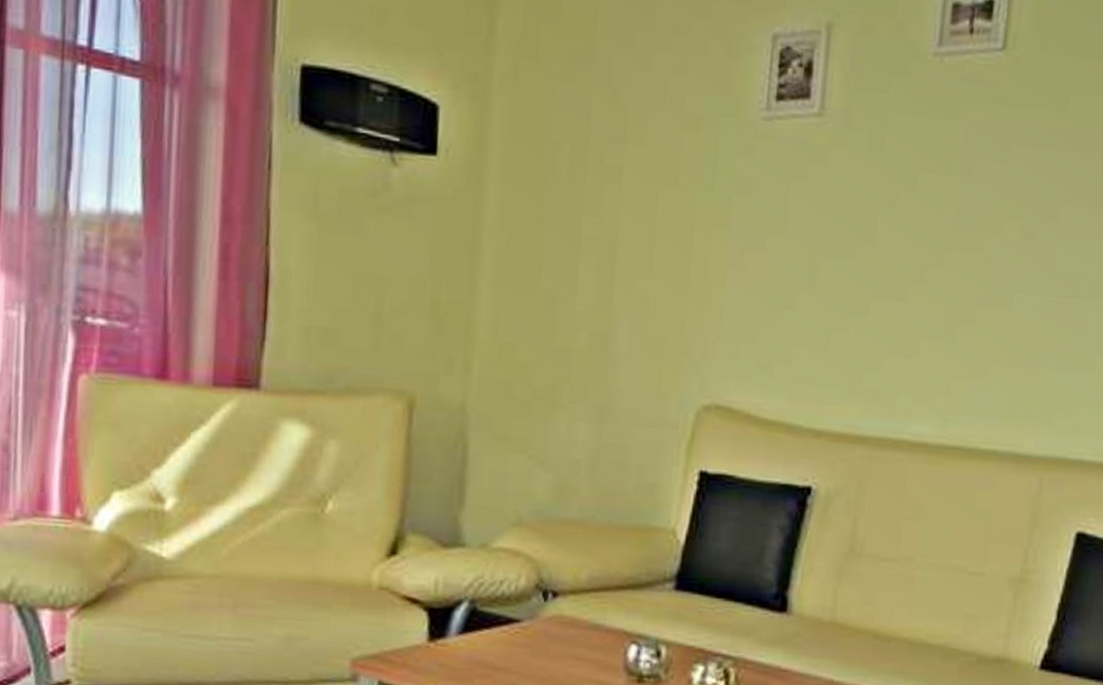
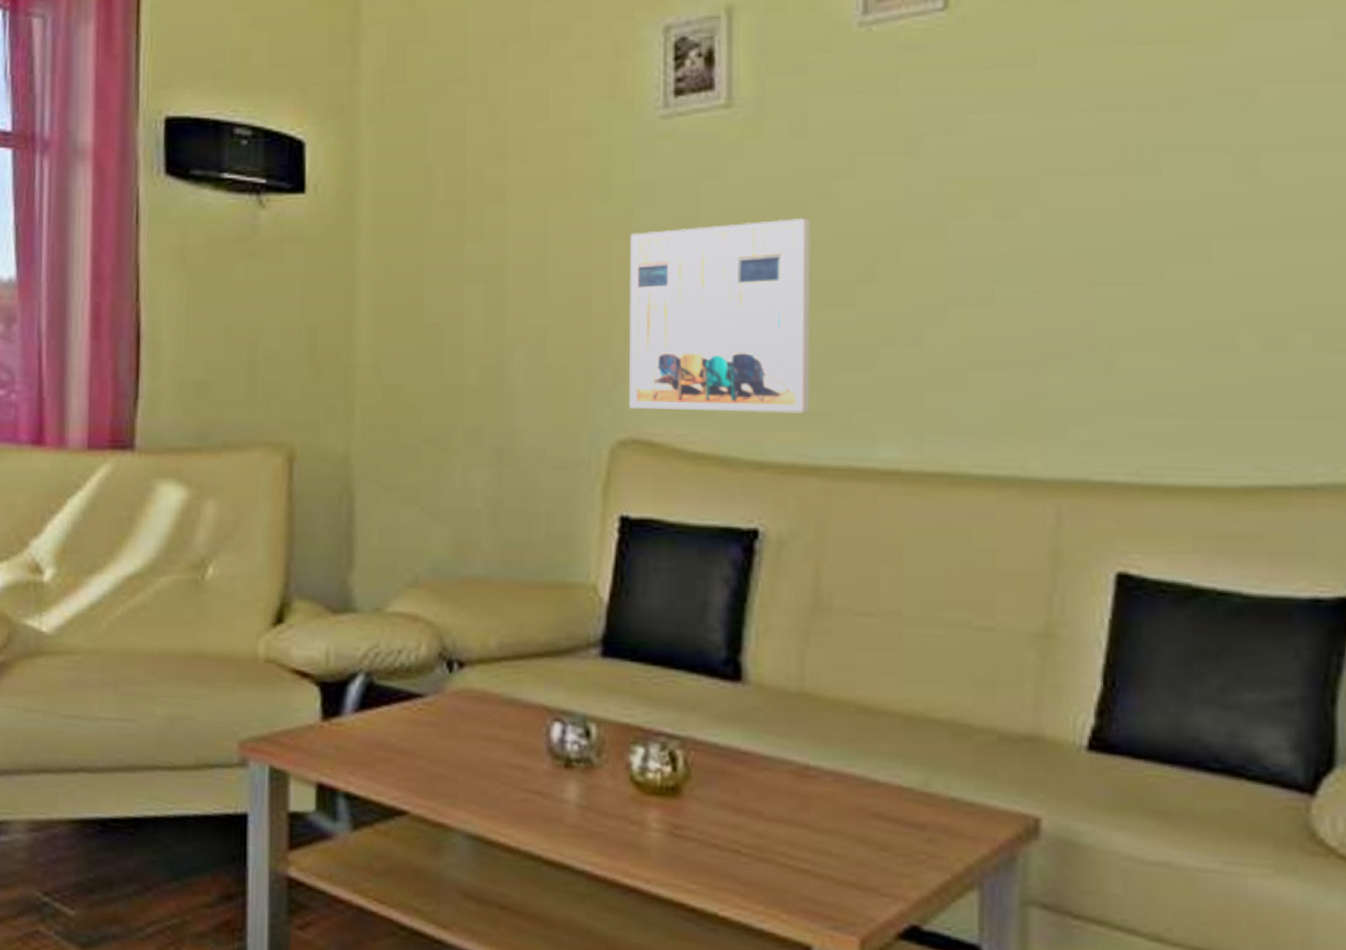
wall art: none [715,221,878,391] -> present [629,217,811,413]

